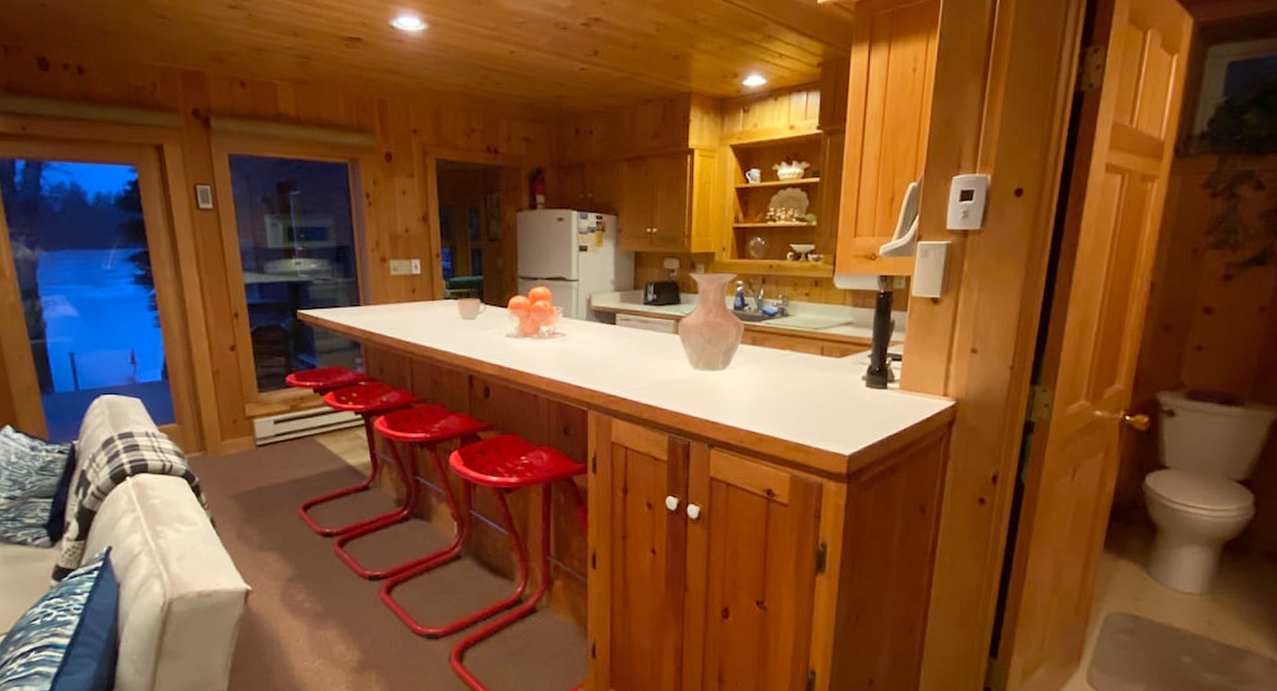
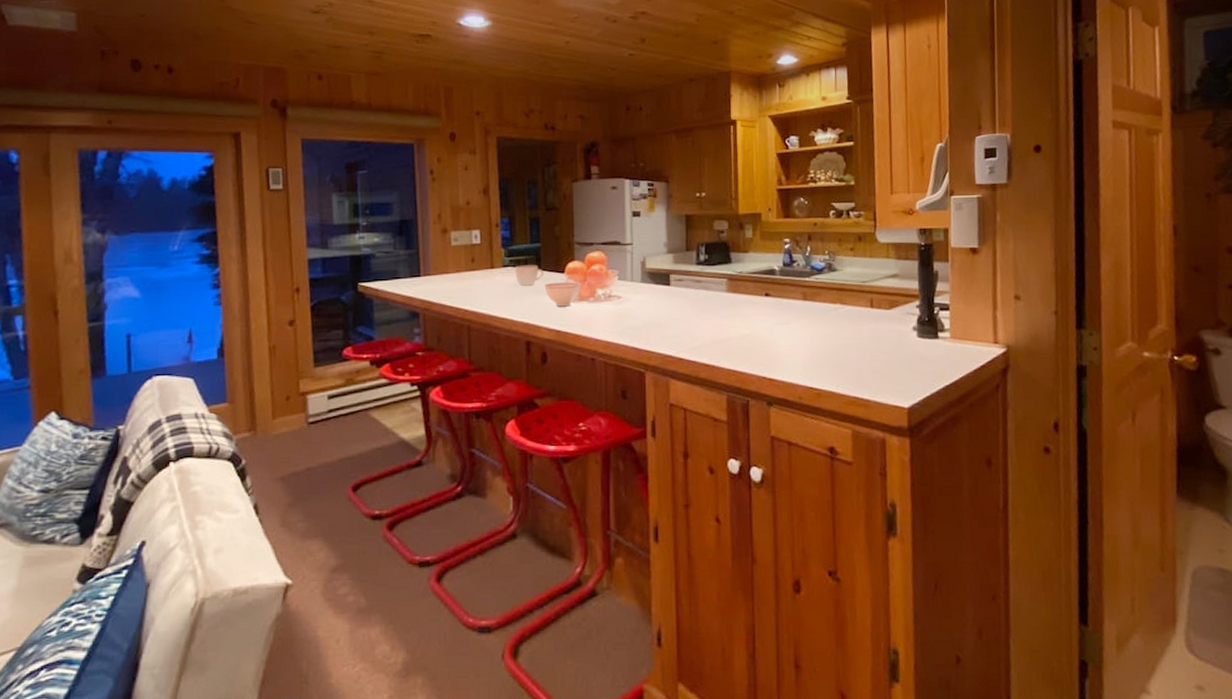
bowl: none [487,317,526,342] -> present [544,282,582,307]
vase: present [677,272,744,372] -> none [730,231,795,328]

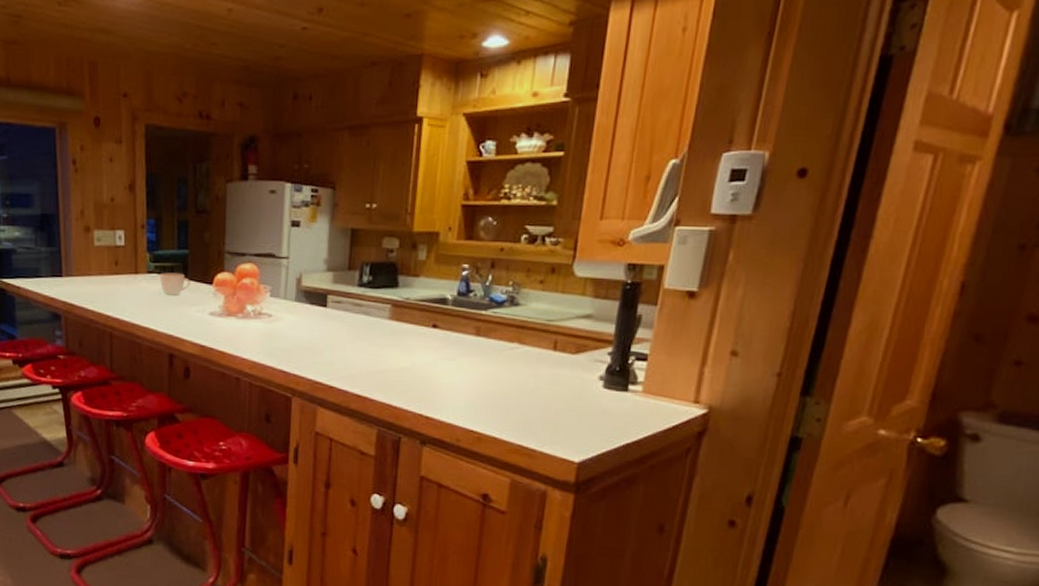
bowl: present [544,282,582,307] -> none [190,294,231,321]

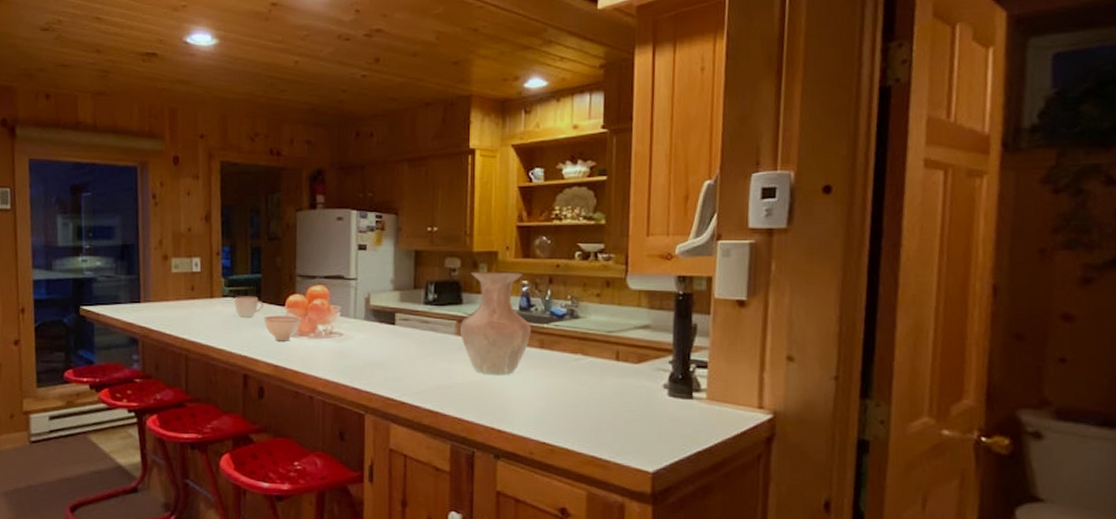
bowl: none [190,294,231,321] -> present [264,315,303,341]
vase: none [393,253,468,363] -> present [459,271,531,376]

